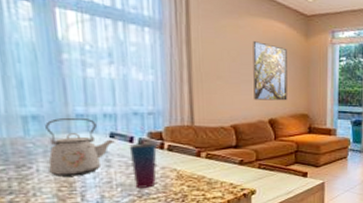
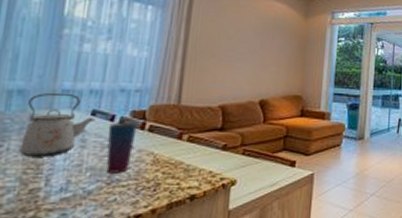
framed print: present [253,41,287,101] -> none [246,20,285,81]

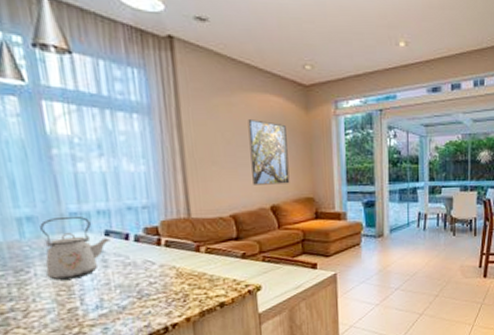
cup: present [106,122,138,173] -> none [125,239,155,289]
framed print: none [246,20,285,81] -> present [248,120,290,185]

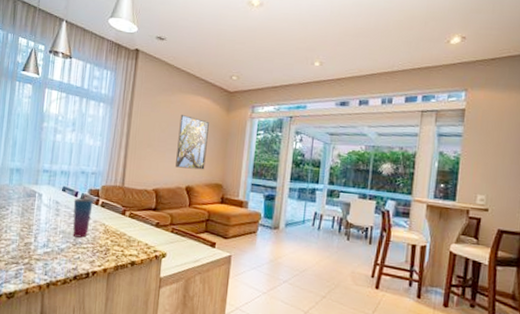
kettle: present [39,215,110,280] -> none [18,172,65,220]
cup: none [125,239,155,289] -> present [73,197,94,238]

